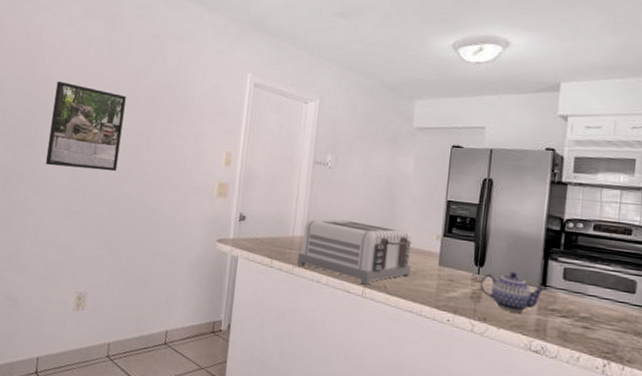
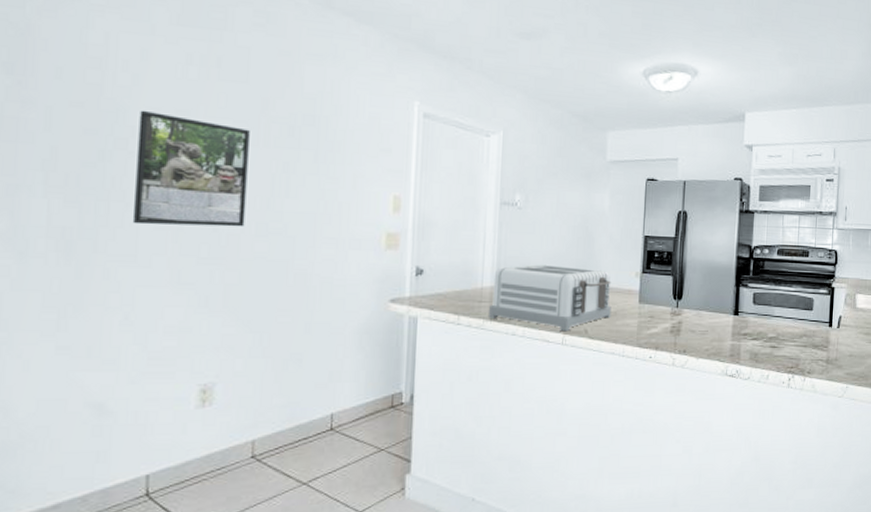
teapot: present [480,272,546,312] -> none [679,302,739,340]

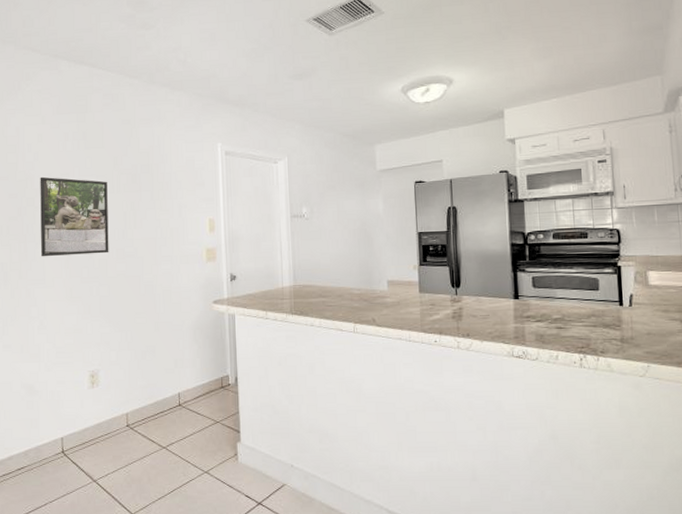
toaster: present [489,264,612,332] -> none [290,264,395,321]

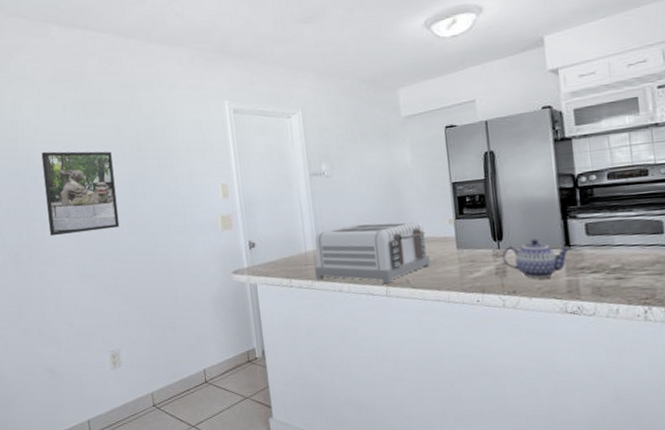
toaster: none [290,264,395,321] -> present [314,222,431,284]
teapot: none [459,288,519,324] -> present [502,239,571,278]

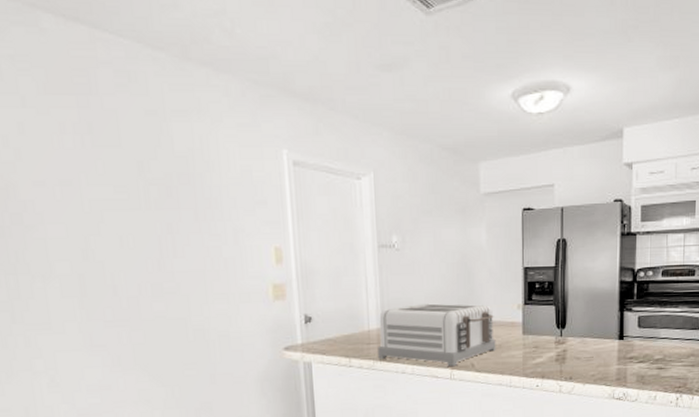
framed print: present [41,151,120,236] -> none [27,184,141,294]
teapot: present [502,239,571,278] -> none [563,328,624,366]

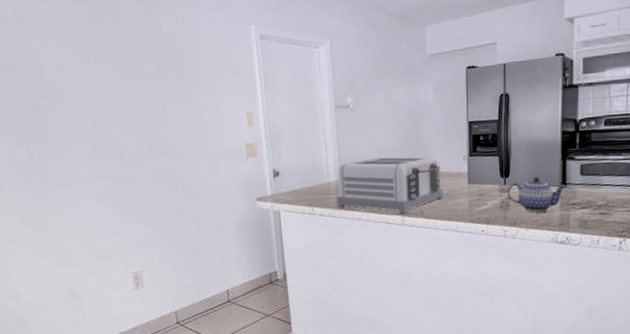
teapot: none [563,328,624,366] -> present [507,177,566,212]

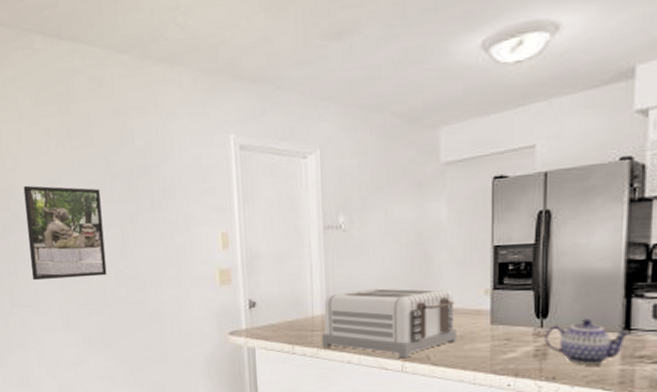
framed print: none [50,67,140,157] -> present [23,185,107,281]

